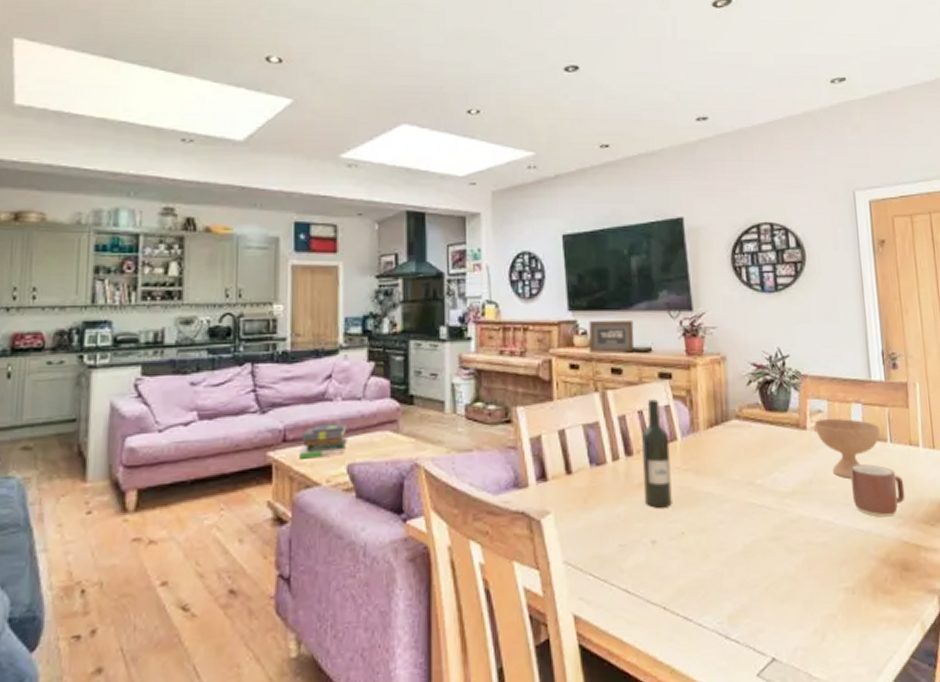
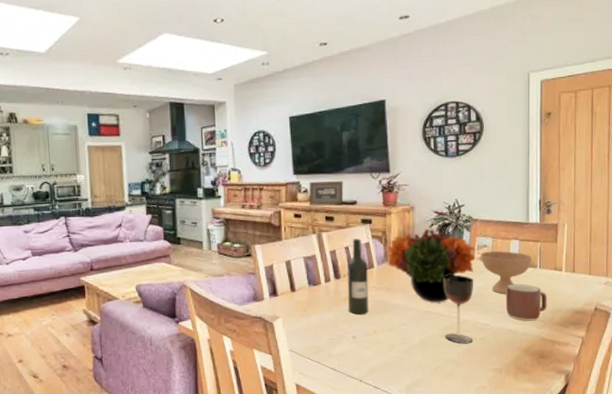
books: present [300,424,347,459] -> none [102,258,135,282]
flower arrangement: none [693,386,808,491] -> present [387,228,475,303]
wineglass: none [769,451,813,550] -> present [443,274,474,343]

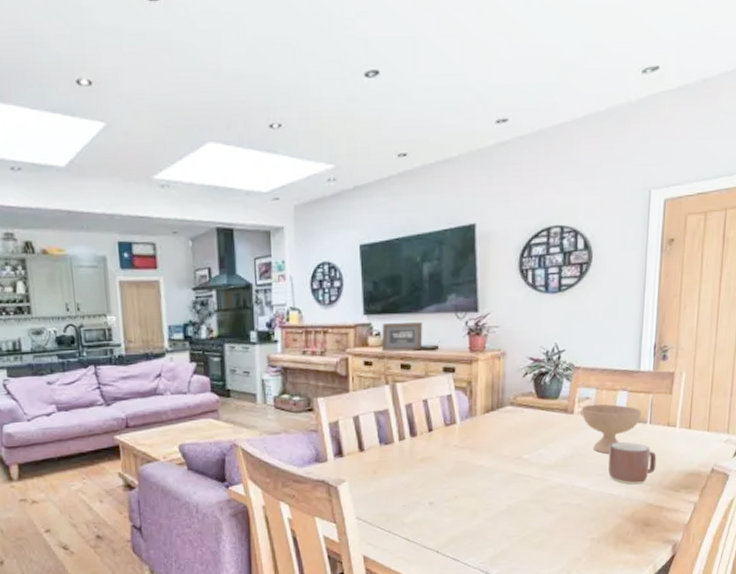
wine bottle: present [347,238,369,314] -> none [424,390,449,477]
flower arrangement: present [387,228,475,303] -> none [472,378,576,464]
wineglass: present [443,274,474,343] -> none [536,431,573,510]

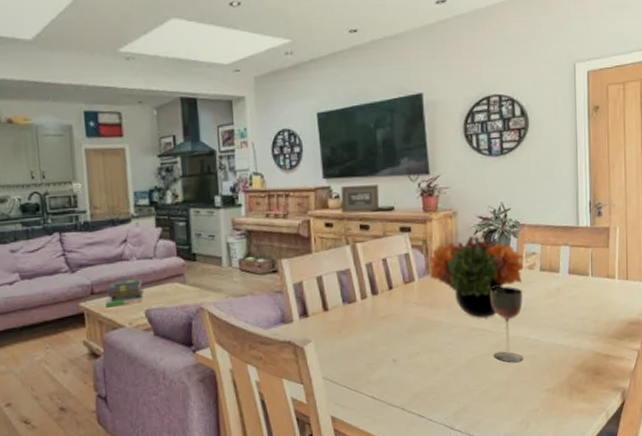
books: none [140,413,178,441] -> present [105,278,144,307]
flower arrangement: none [472,378,576,464] -> present [429,235,524,318]
wineglass: none [536,431,573,510] -> present [490,286,523,362]
bowl: present [581,404,642,454] -> none [528,258,584,306]
mug: present [607,442,657,485] -> none [556,294,601,335]

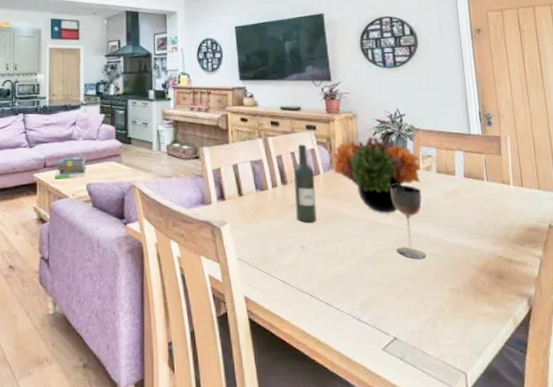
picture frame: present [341,185,380,213] -> none [254,87,288,111]
wine bottle: none [385,249,410,335] -> present [293,144,317,223]

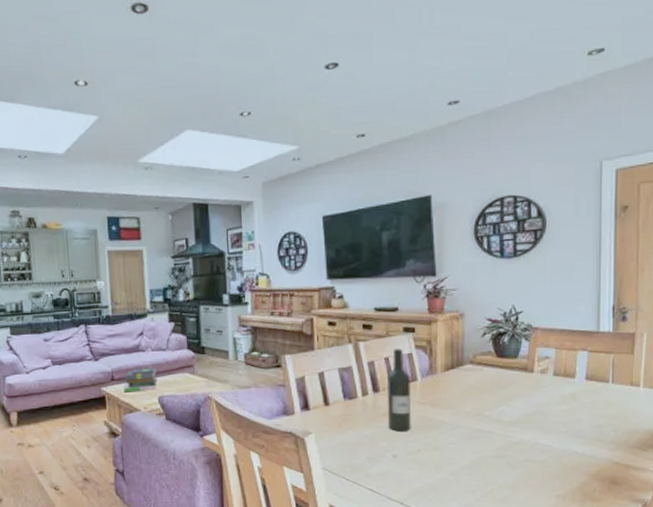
flower arrangement: present [332,136,421,214] -> none [433,337,535,421]
wineglass: present [390,184,425,258] -> none [497,389,534,466]

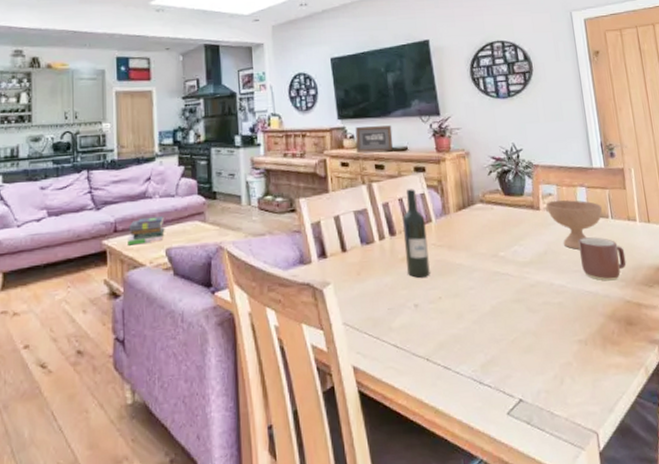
picture frame: none [344,286,383,313] -> present [355,125,393,153]
bowl: none [541,363,604,412] -> present [546,200,603,249]
mug: none [570,400,621,443] -> present [577,237,626,281]

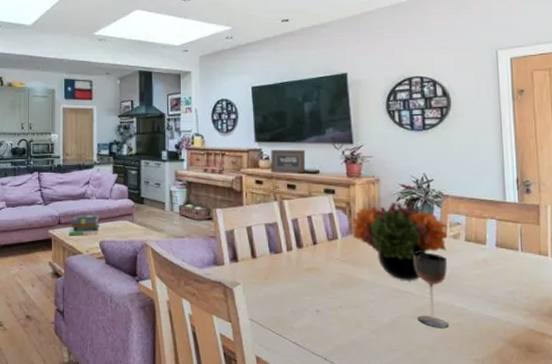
wine bottle: present [402,189,430,278] -> none [309,208,333,287]
flower arrangement: none [444,176,541,262] -> present [352,202,448,281]
wineglass: none [509,228,550,310] -> present [413,252,448,327]
bowl: present [546,200,603,249] -> none [453,229,513,277]
mug: present [577,237,626,281] -> none [483,267,533,309]

